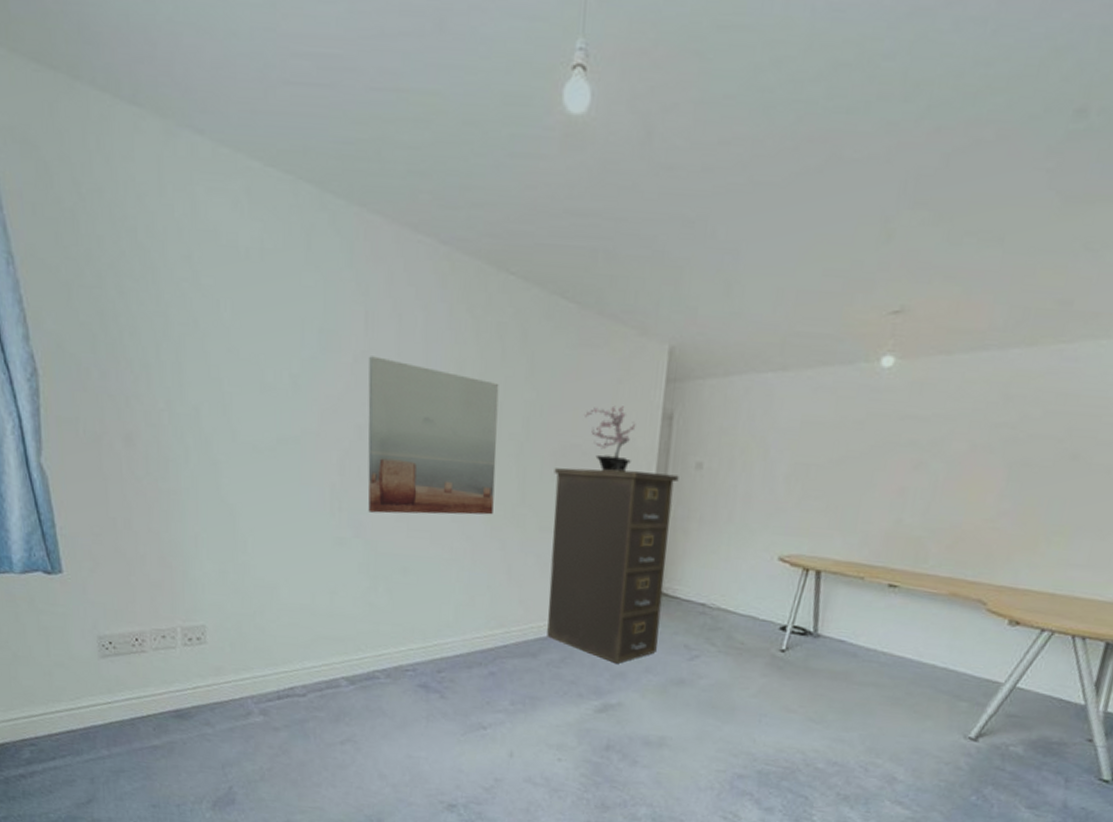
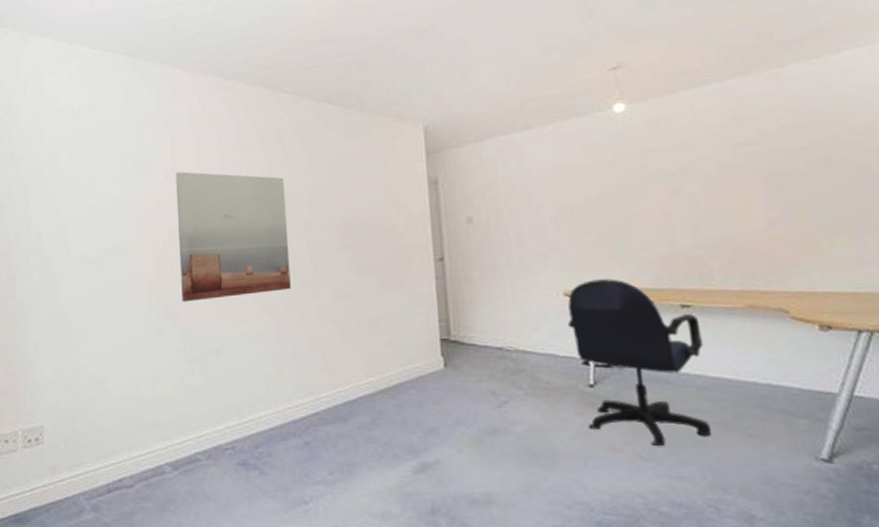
filing cabinet: present [547,467,679,664] -> none [340,231,464,419]
potted plant: present [583,405,636,472] -> none [359,180,407,237]
office chair: none [770,547,901,712] -> present [567,279,712,445]

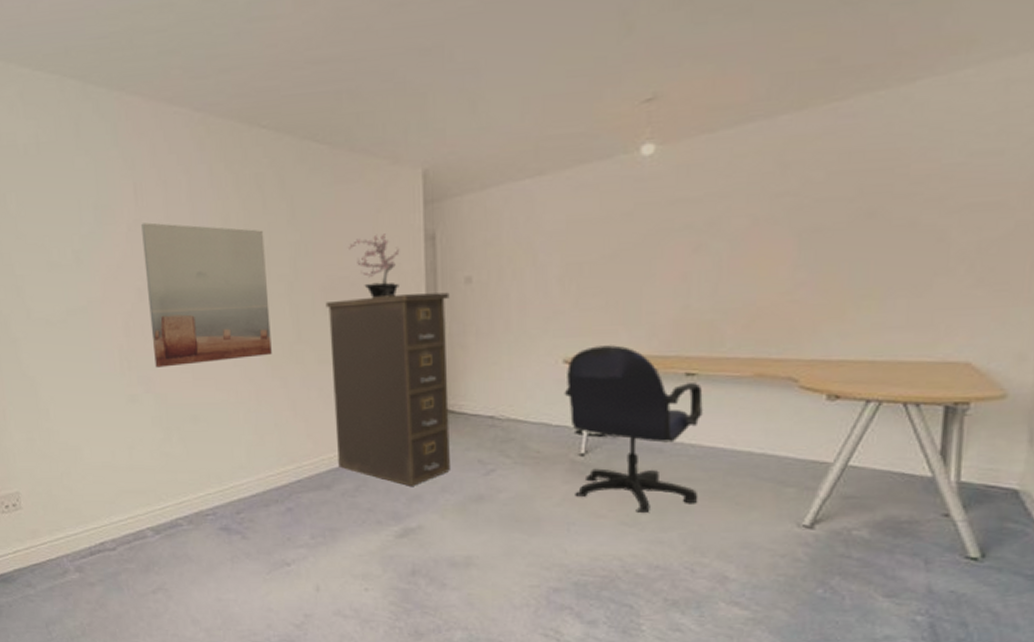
filing cabinet: none [340,231,464,419] -> present [325,292,450,486]
potted plant: none [359,180,407,237] -> present [347,233,400,298]

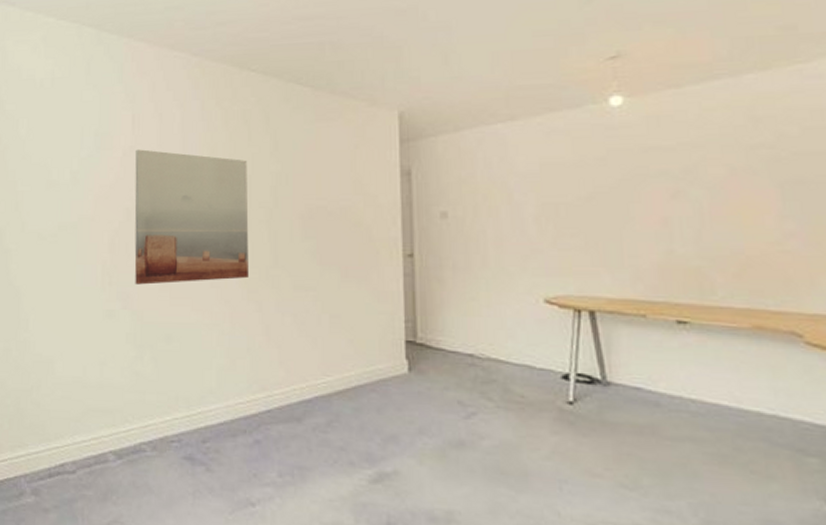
filing cabinet: present [325,292,450,486] -> none [303,226,428,425]
potted plant: present [347,233,400,298] -> none [326,168,377,228]
office chair: present [564,345,703,512] -> none [547,287,706,474]

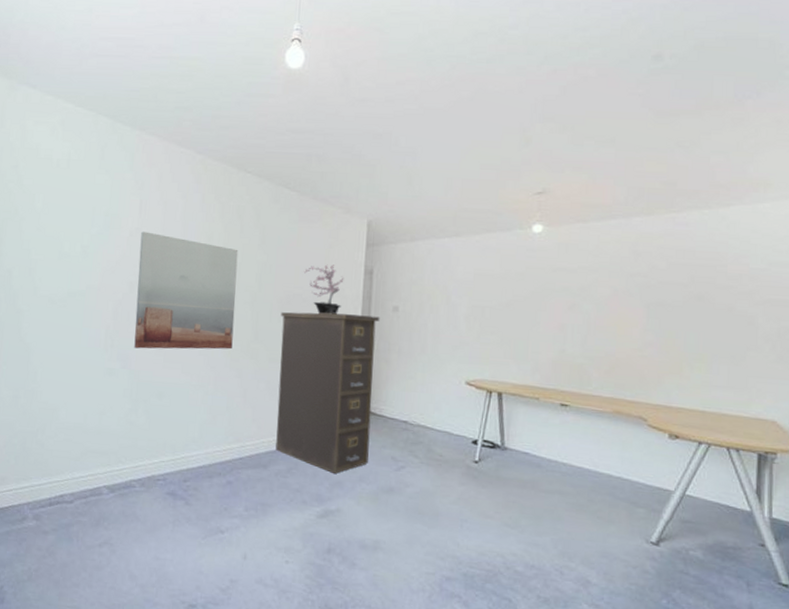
filing cabinet: none [303,226,428,425] -> present [275,312,380,474]
potted plant: none [326,168,377,228] -> present [303,264,344,315]

